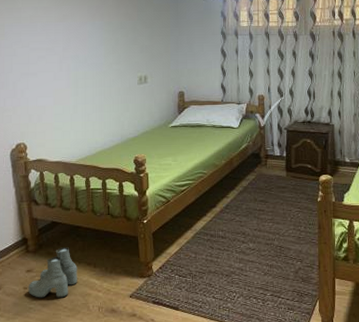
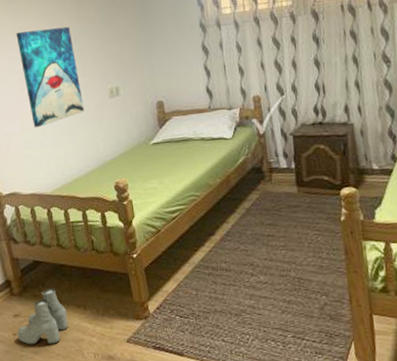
wall art: none [59,18,114,103] -> present [16,26,84,128]

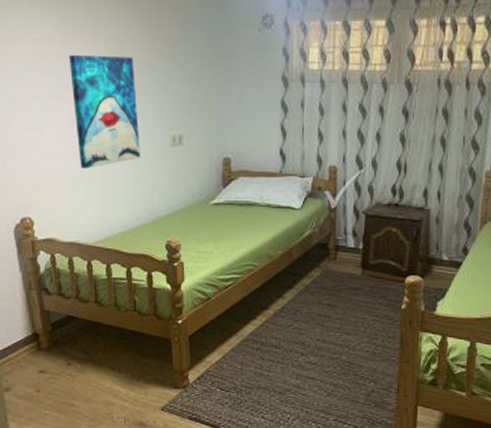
boots: present [17,288,68,345] -> none [42,347,99,405]

